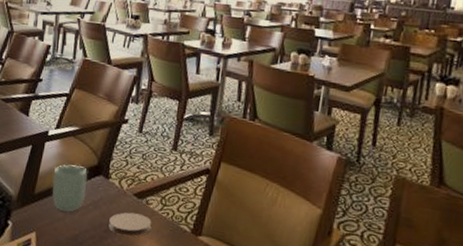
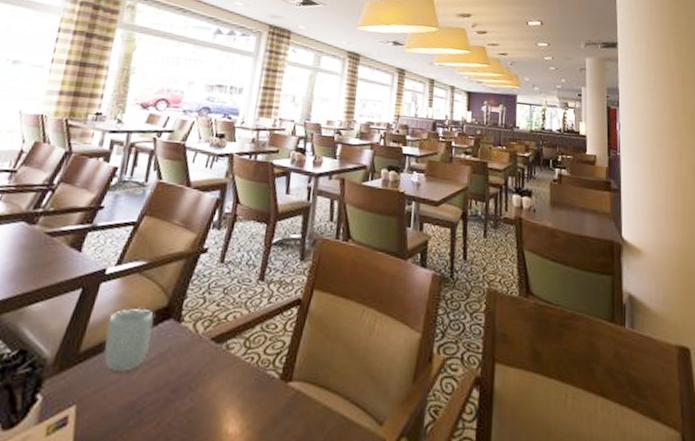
coaster: present [108,212,152,237] -> none [177,362,233,395]

